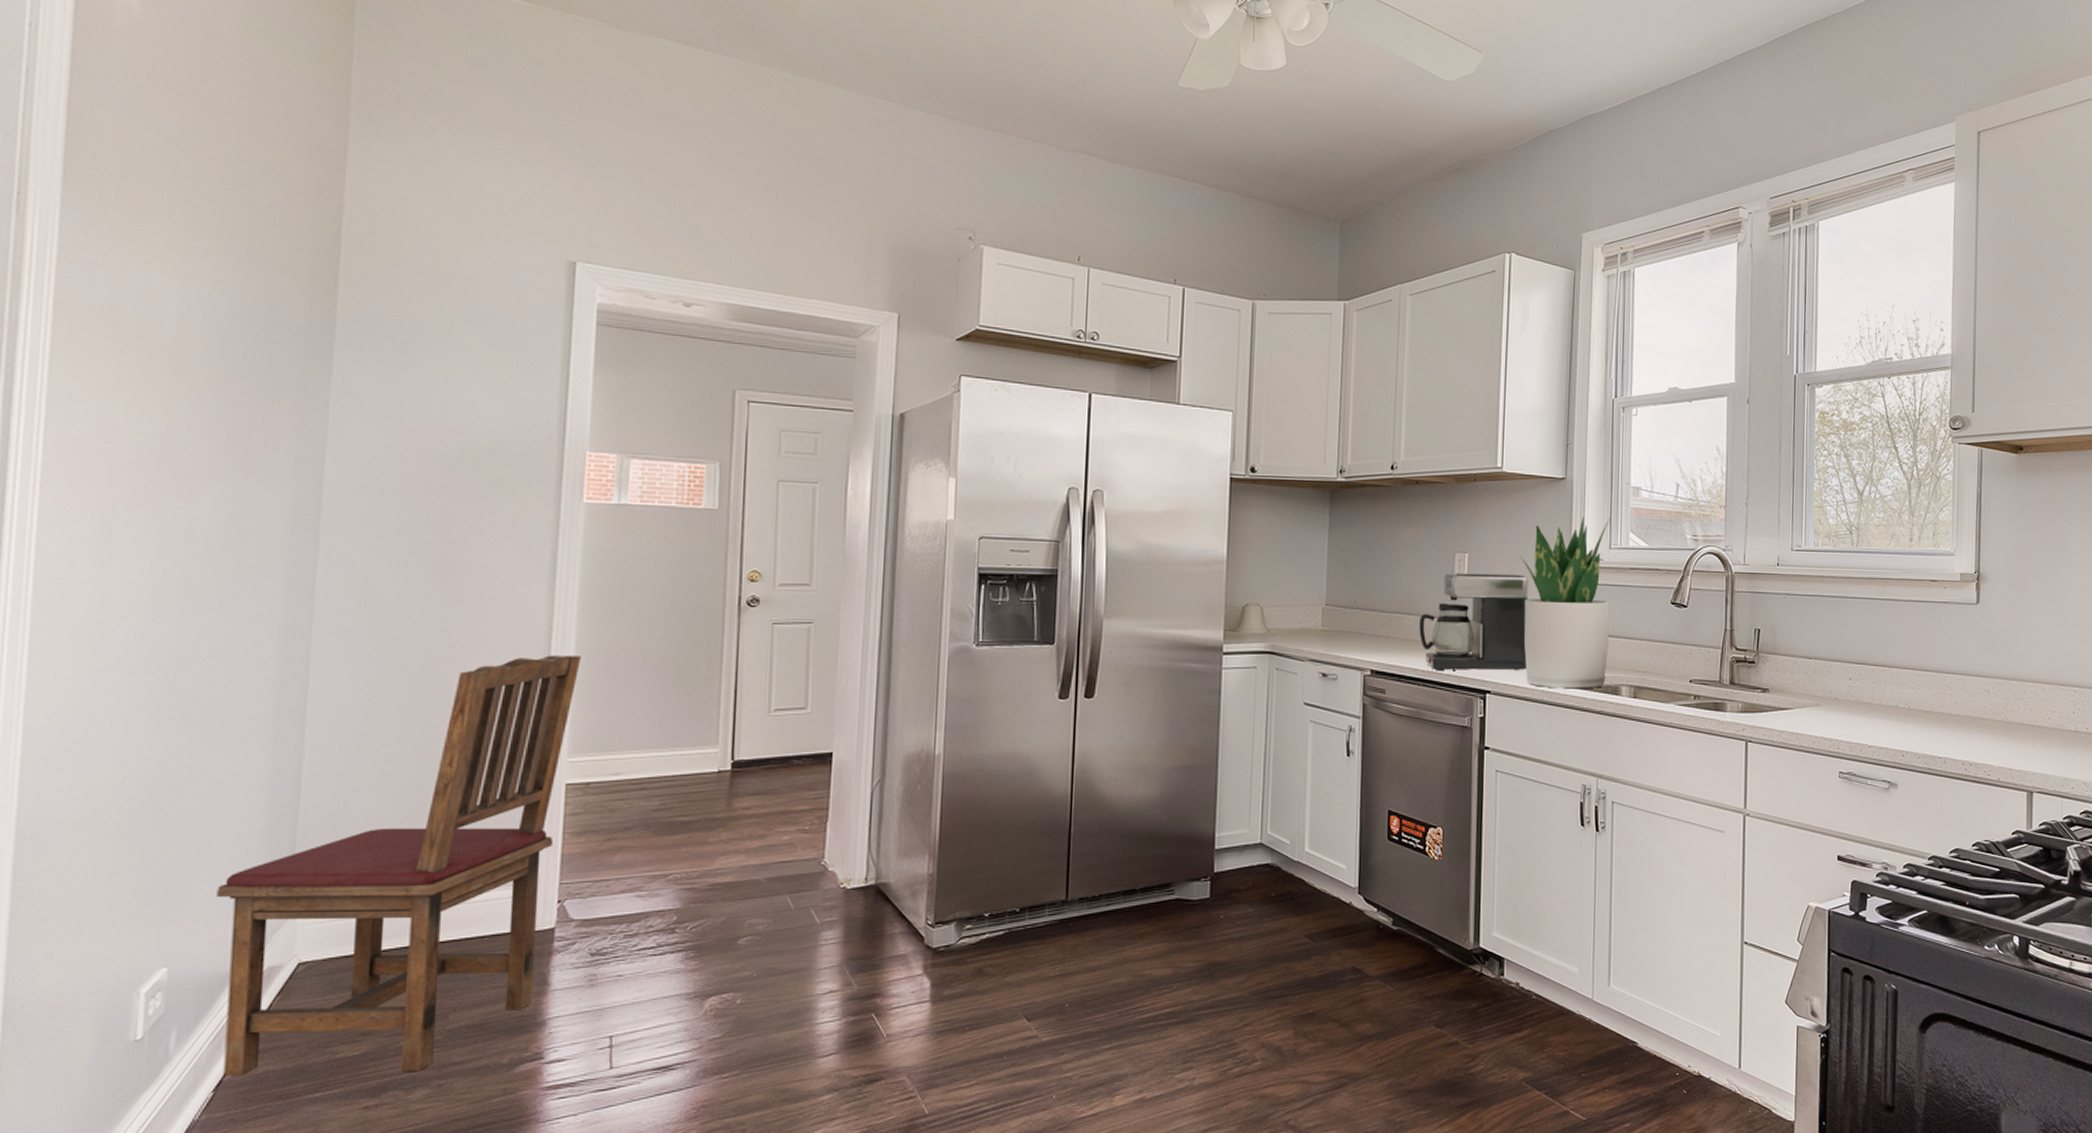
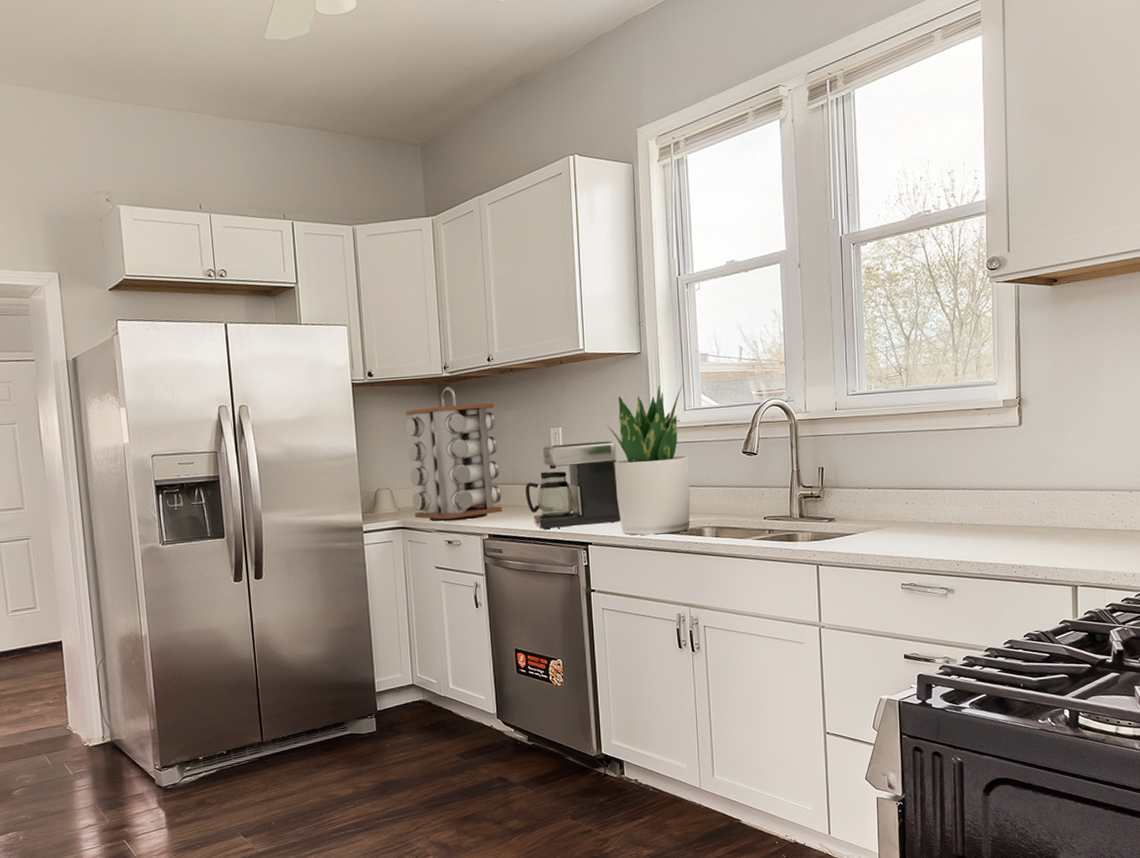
spice rack: none [1285,493,1394,650] -> present [405,386,503,521]

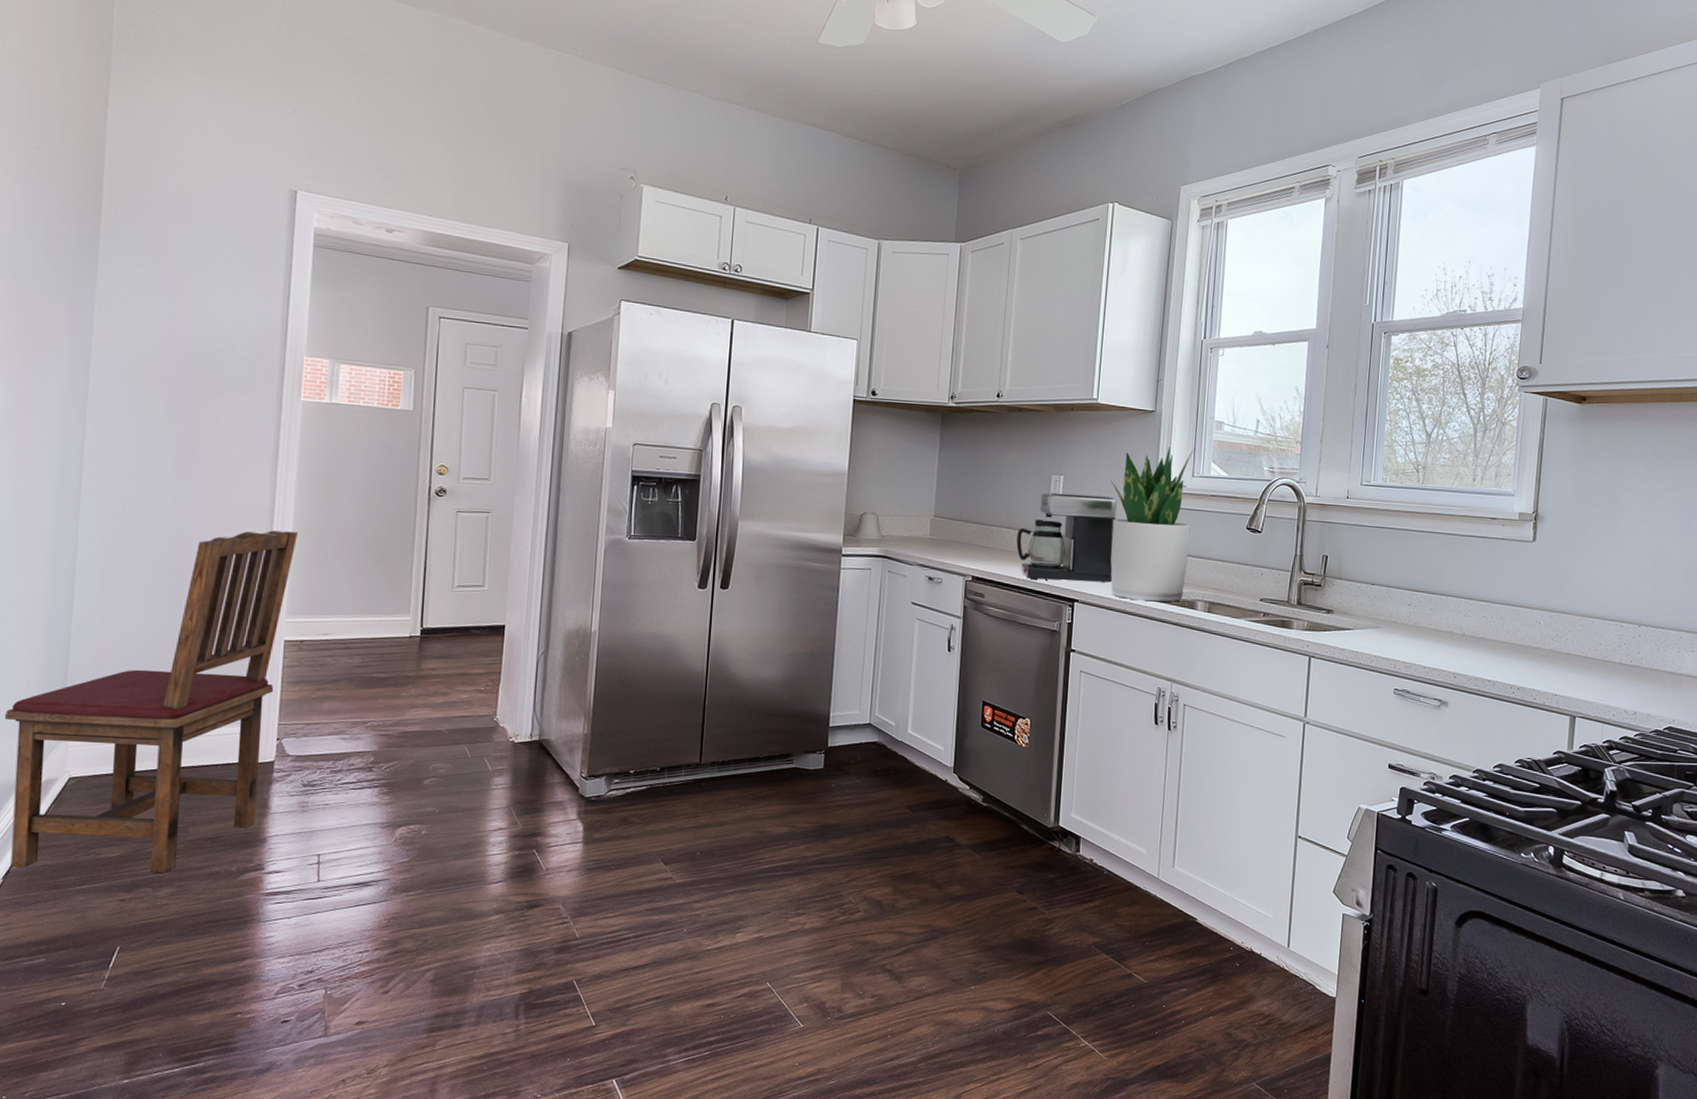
spice rack: present [405,386,503,521] -> none [897,417,998,558]

